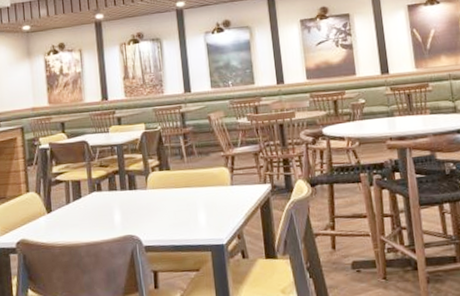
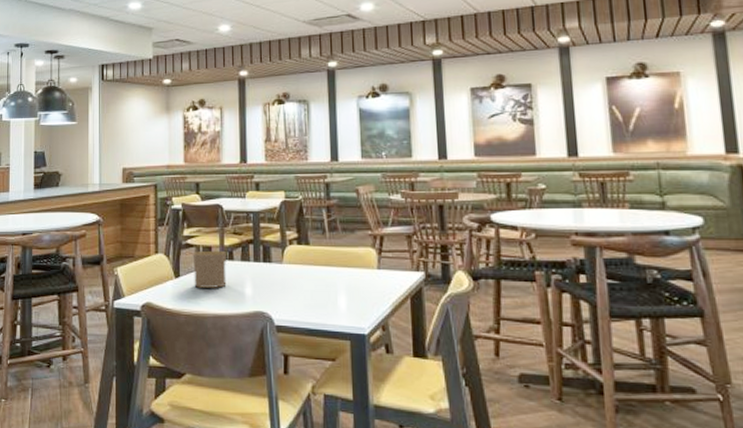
cup: none [62,183,97,220] -> present [192,250,227,288]

